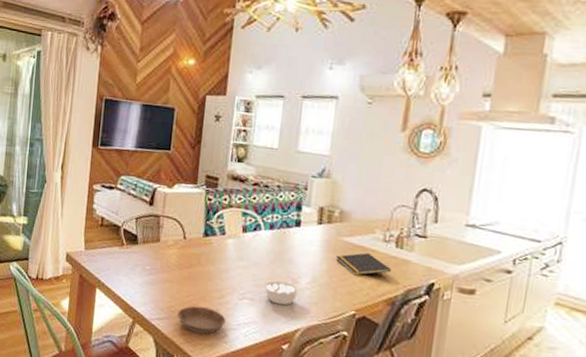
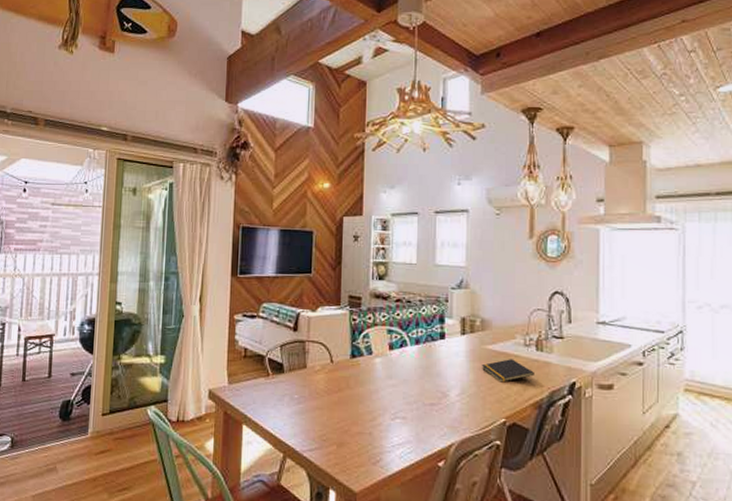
saucer: present [177,305,226,334] -> none [330,431,380,461]
legume: present [263,279,308,306] -> none [414,395,458,421]

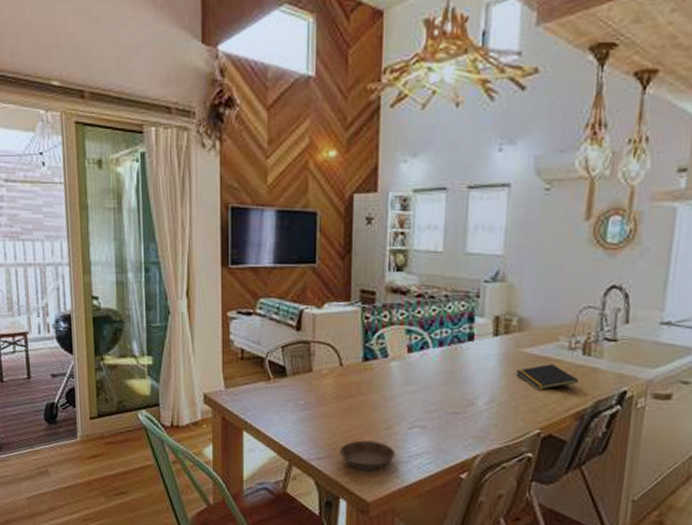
saucer: none [330,431,380,461] -> present [339,440,395,471]

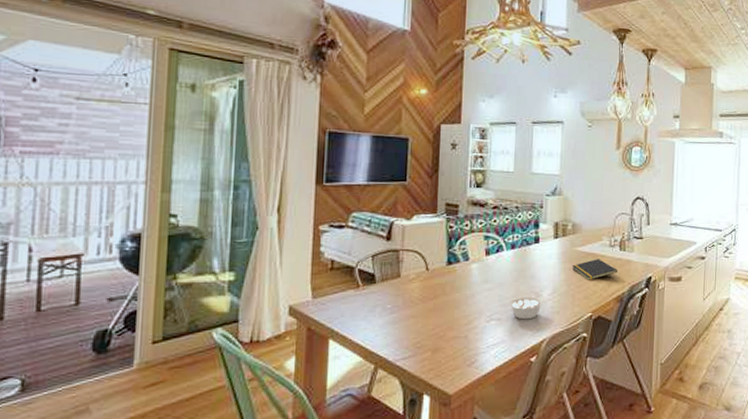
saucer: present [339,440,395,471] -> none [424,336,475,365]
legume: none [435,403,486,431] -> present [508,296,550,320]

